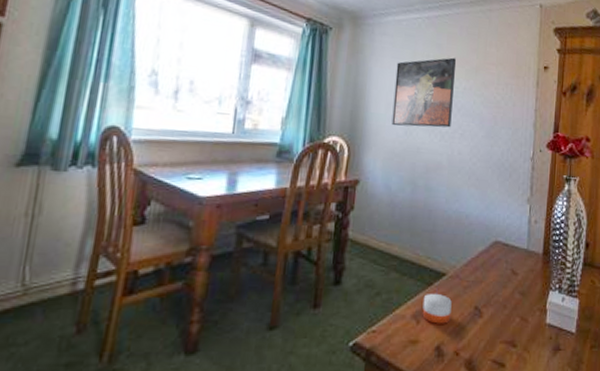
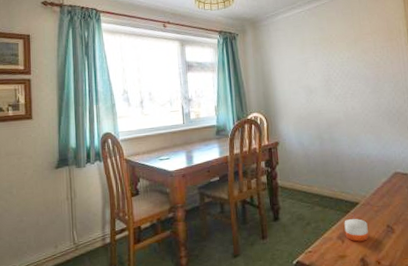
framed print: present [391,57,456,128] -> none [291,36,342,97]

